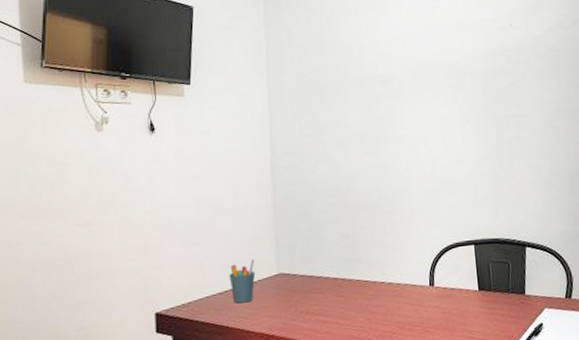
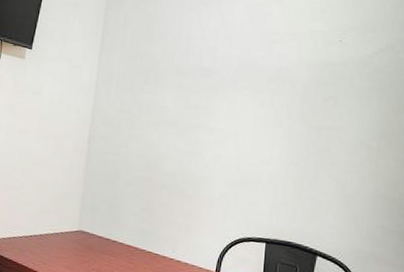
pen holder: present [229,259,256,304] -> none [35,212,61,250]

